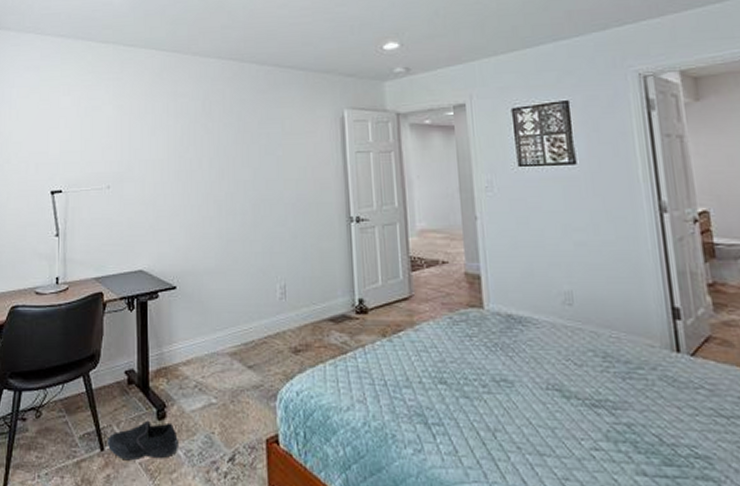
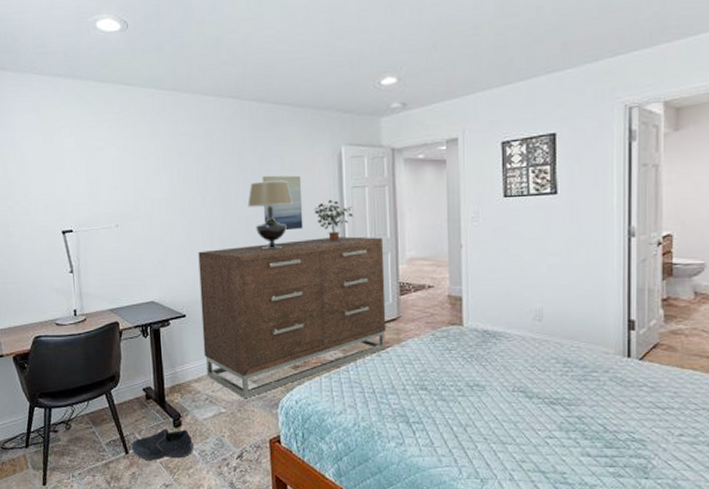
dresser: none [192,204,398,388] -> present [198,236,386,399]
table lamp: none [246,143,293,217] -> present [247,180,293,250]
wall art: none [261,138,305,197] -> present [262,175,304,231]
potted plant: none [316,164,358,209] -> present [314,199,354,241]

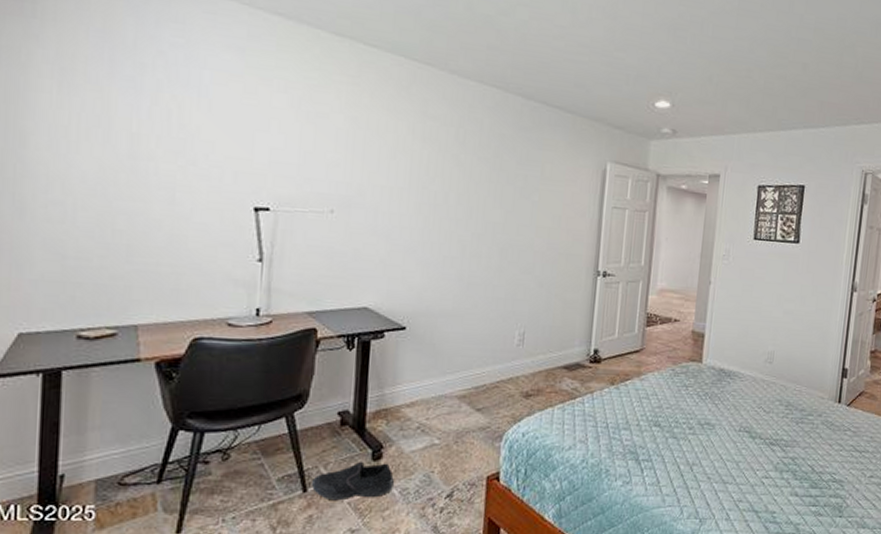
dresser: present [198,236,386,399] -> none [421,254,637,429]
table lamp: present [247,180,293,250] -> none [497,185,548,264]
wall art: present [262,175,304,231] -> none [513,180,561,245]
potted plant: present [314,199,354,241] -> none [570,216,610,263]

